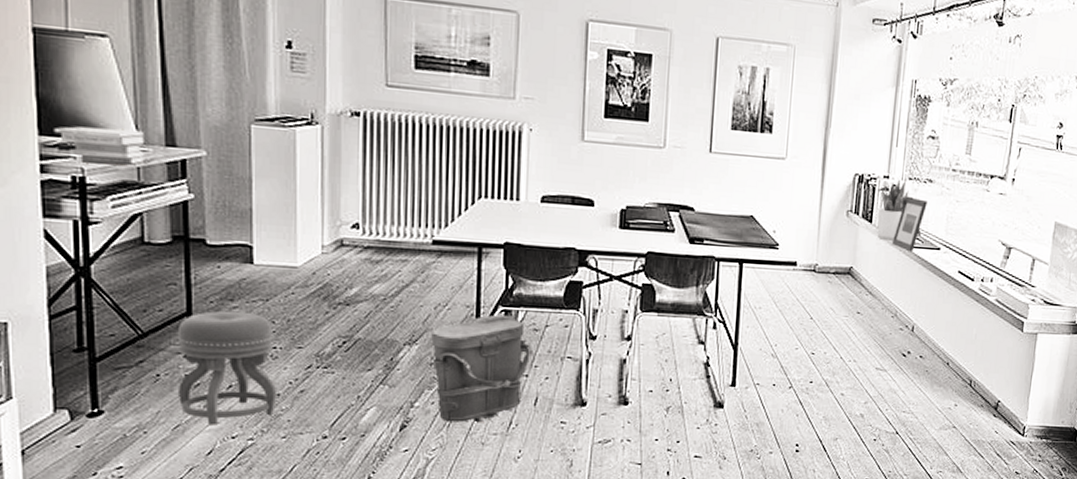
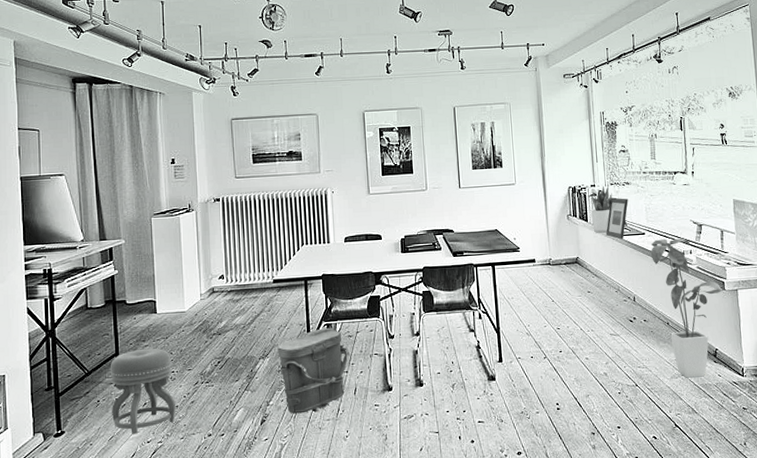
books: present [54,126,146,165] -> none [33,232,87,259]
house plant: none [942,258,1024,432] -> present [650,238,726,378]

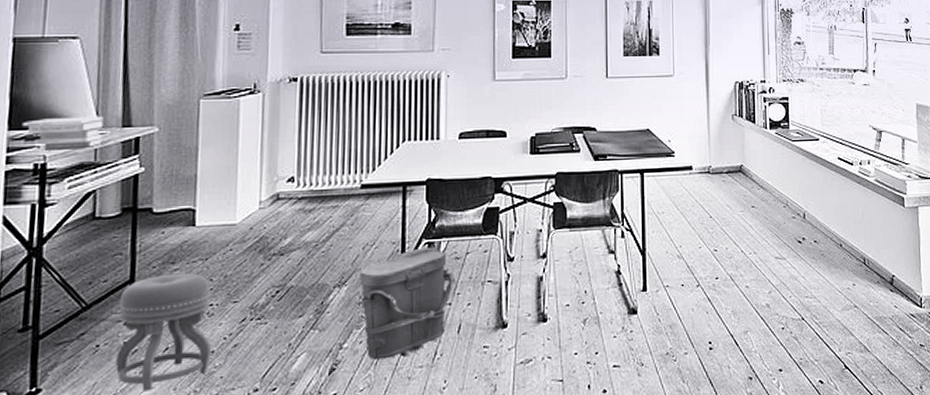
books: none [33,232,87,259] -> present [22,116,104,150]
planter: present [590,185,613,234] -> none [759,82,785,138]
picture frame: present [605,197,628,240] -> none [775,96,802,146]
house plant: present [650,238,726,378] -> none [824,146,906,310]

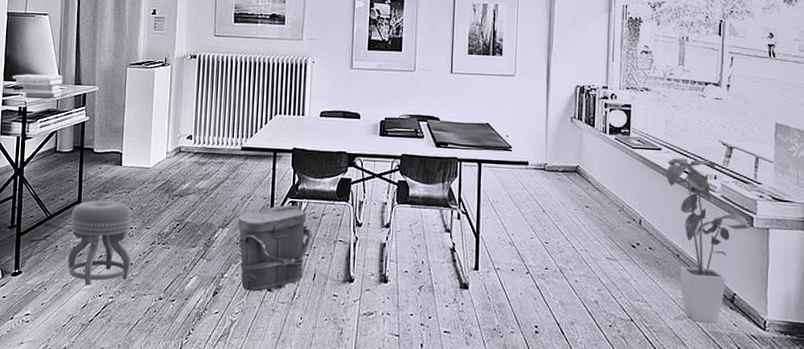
house plant: none [824,146,906,310] -> present [665,158,755,324]

